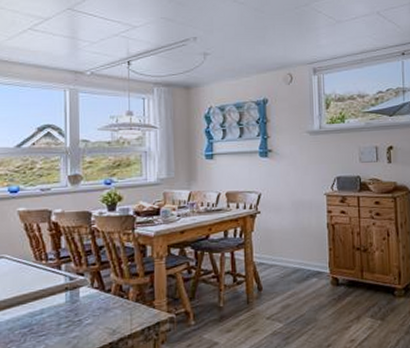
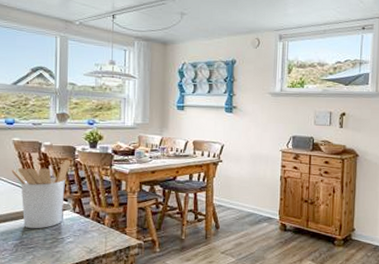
utensil holder: none [17,227,86,313] -> present [11,160,70,229]

